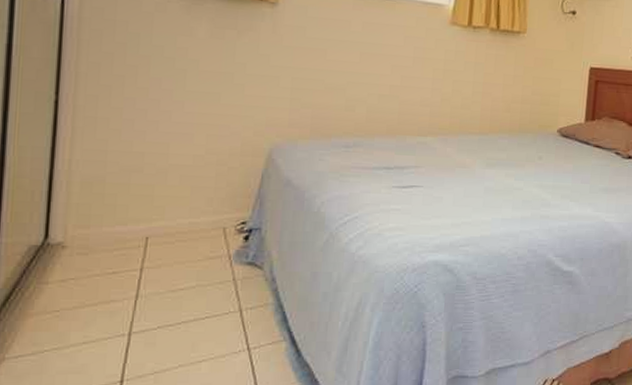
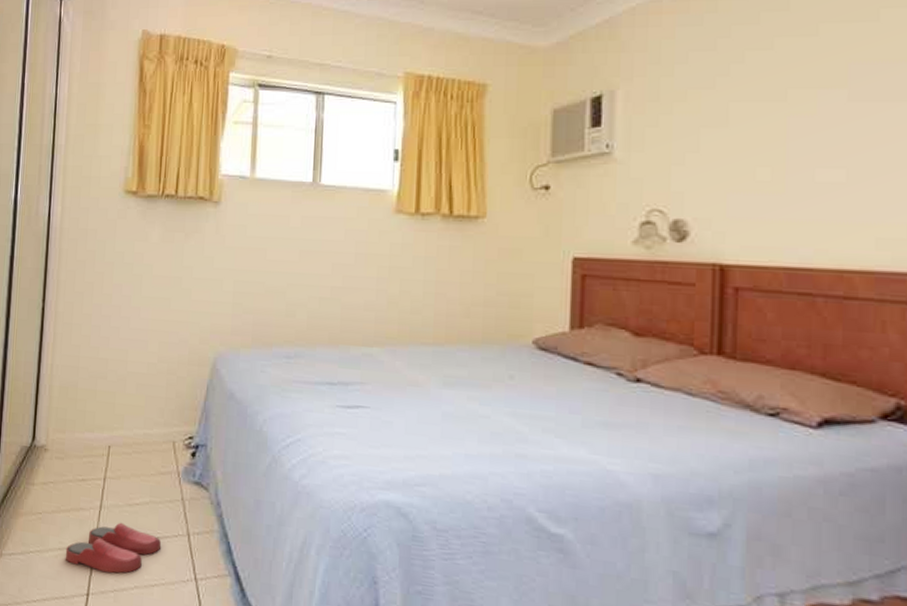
slippers: none [91,308,209,358] -> present [65,522,161,574]

